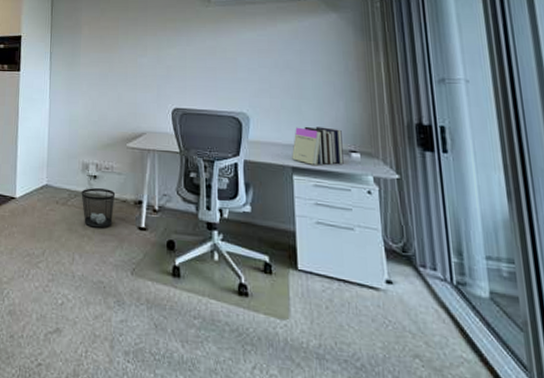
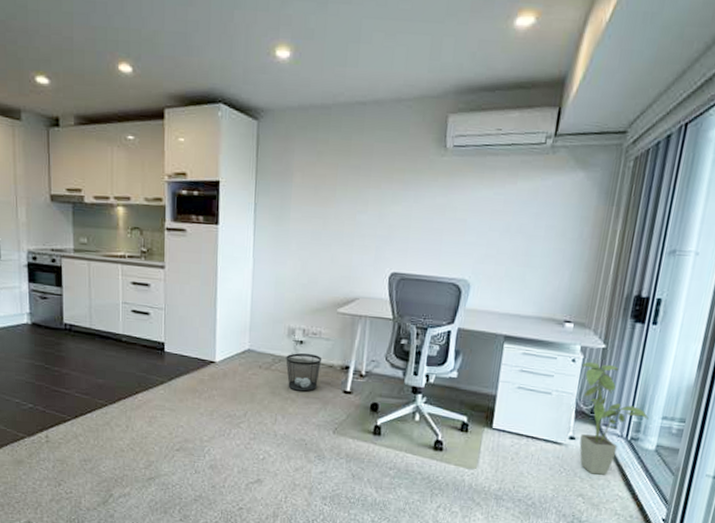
books: present [292,126,344,165] -> none [506,295,561,334]
house plant: none [379,193,470,330] -> present [579,361,649,475]

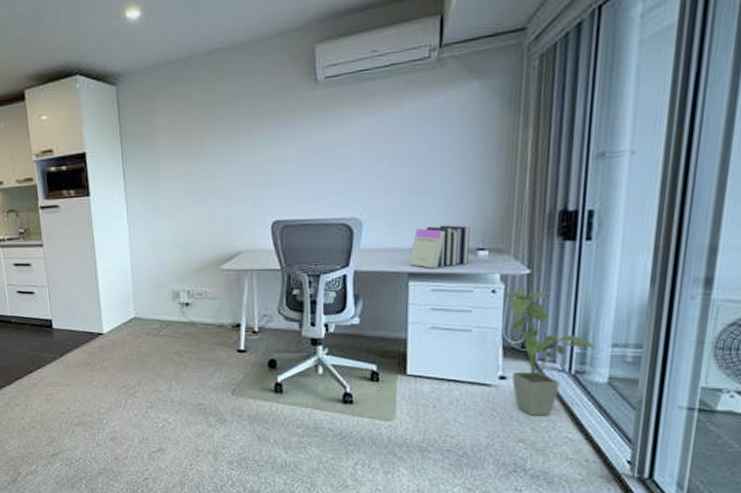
waste bin: present [286,352,322,392] -> none [173,314,211,355]
books: none [506,295,561,334] -> present [409,225,470,268]

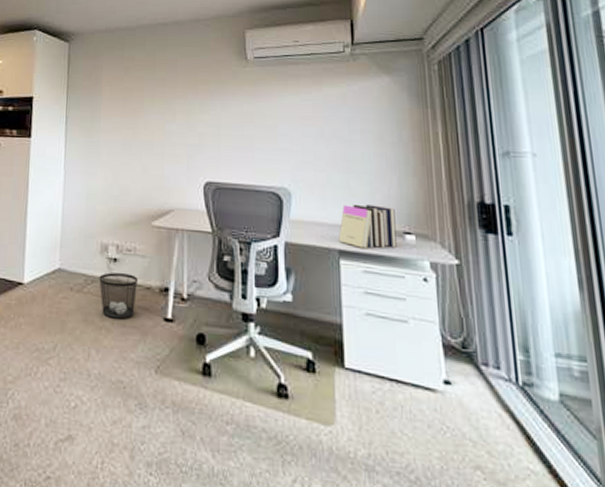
waste bin: none [173,314,211,355] -> present [99,272,139,319]
house plant: present [504,290,595,416] -> none [436,281,538,437]

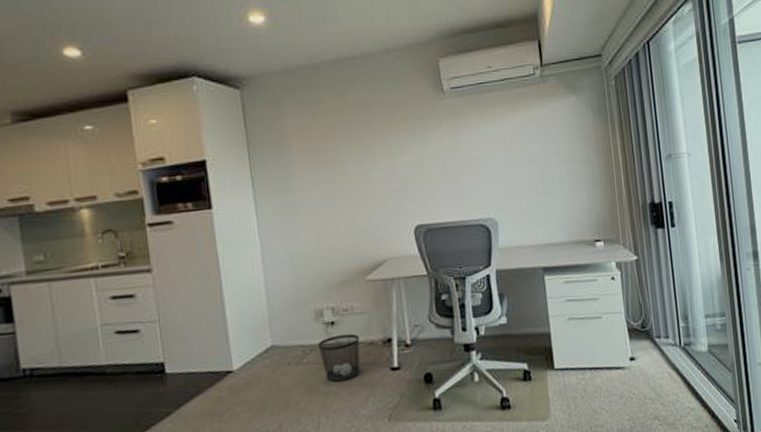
books: present [339,204,397,248] -> none [542,220,590,262]

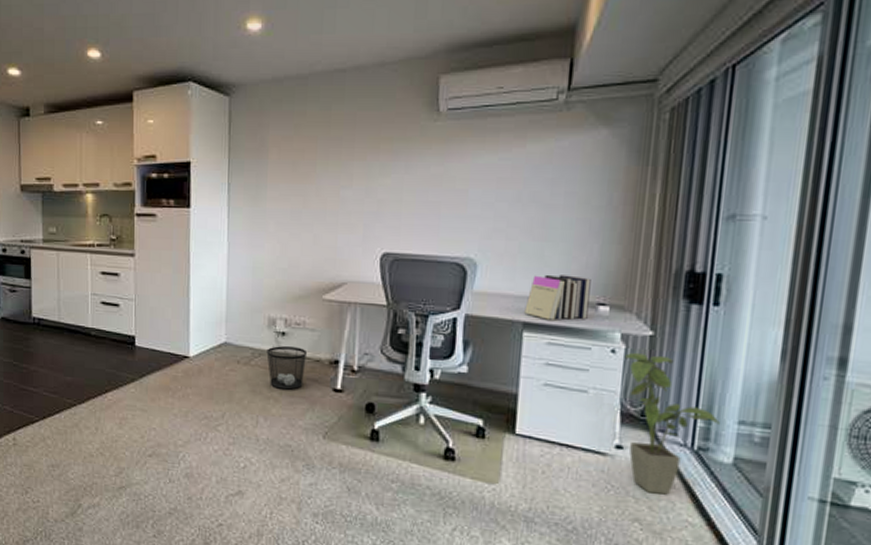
books: none [542,220,590,262] -> present [524,274,591,320]
house plant: none [621,274,694,392] -> present [624,352,720,495]

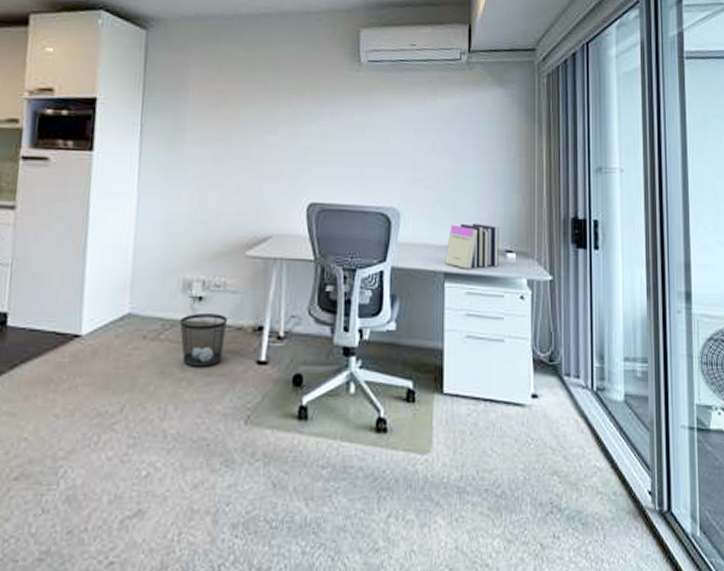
house plant: present [624,352,720,495] -> none [531,297,610,442]

